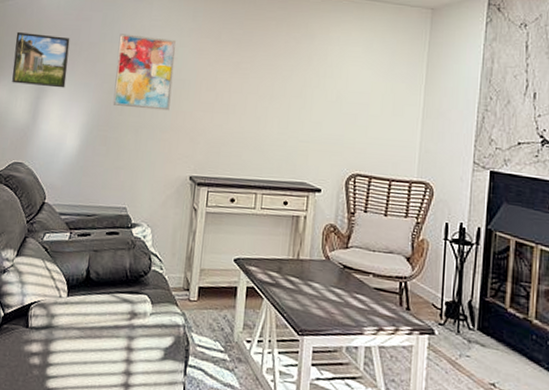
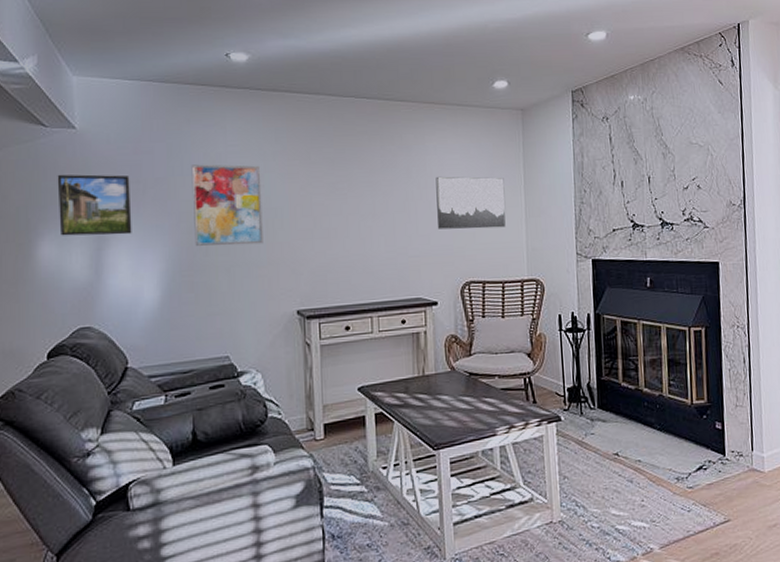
wall art: none [331,67,405,125] -> present [436,176,506,229]

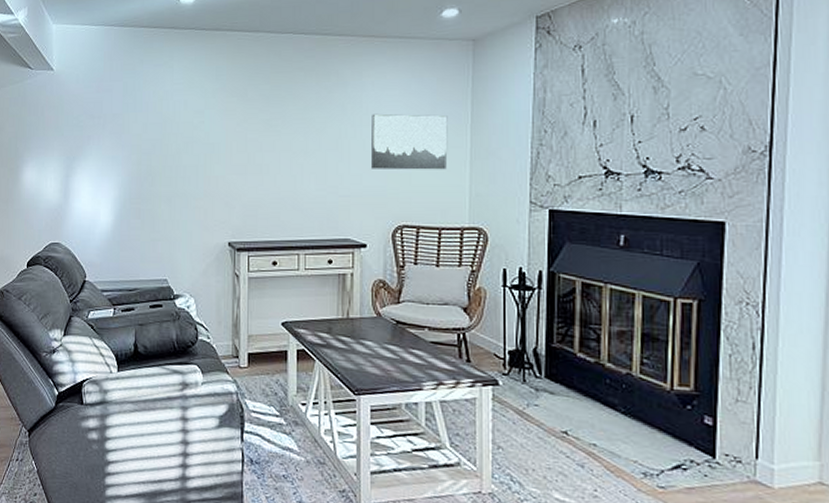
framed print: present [57,174,132,236] -> none [38,110,94,164]
wall art: present [191,164,263,246] -> none [142,101,202,178]

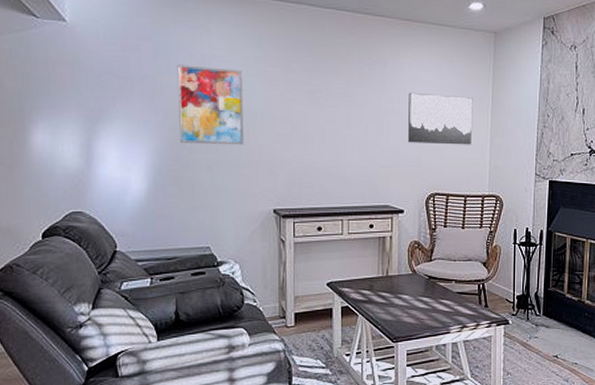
wall art: none [142,101,202,178] -> present [177,65,244,145]

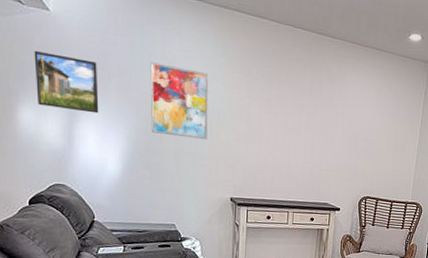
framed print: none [49,65,121,128] -> present [34,50,99,114]
wall art: present [408,92,473,145] -> none [348,108,406,159]

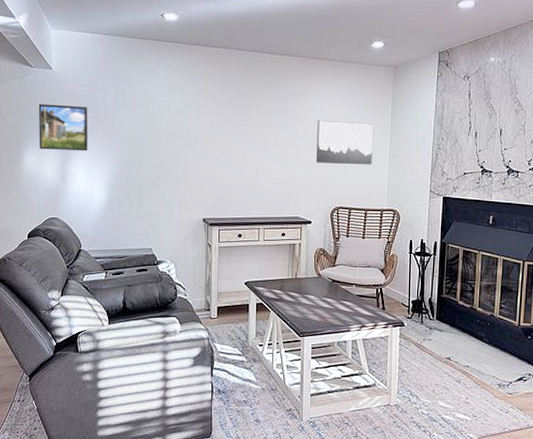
wall art: present [150,62,209,140] -> none [131,101,182,165]
wall art: none [348,108,406,159] -> present [317,120,374,165]

